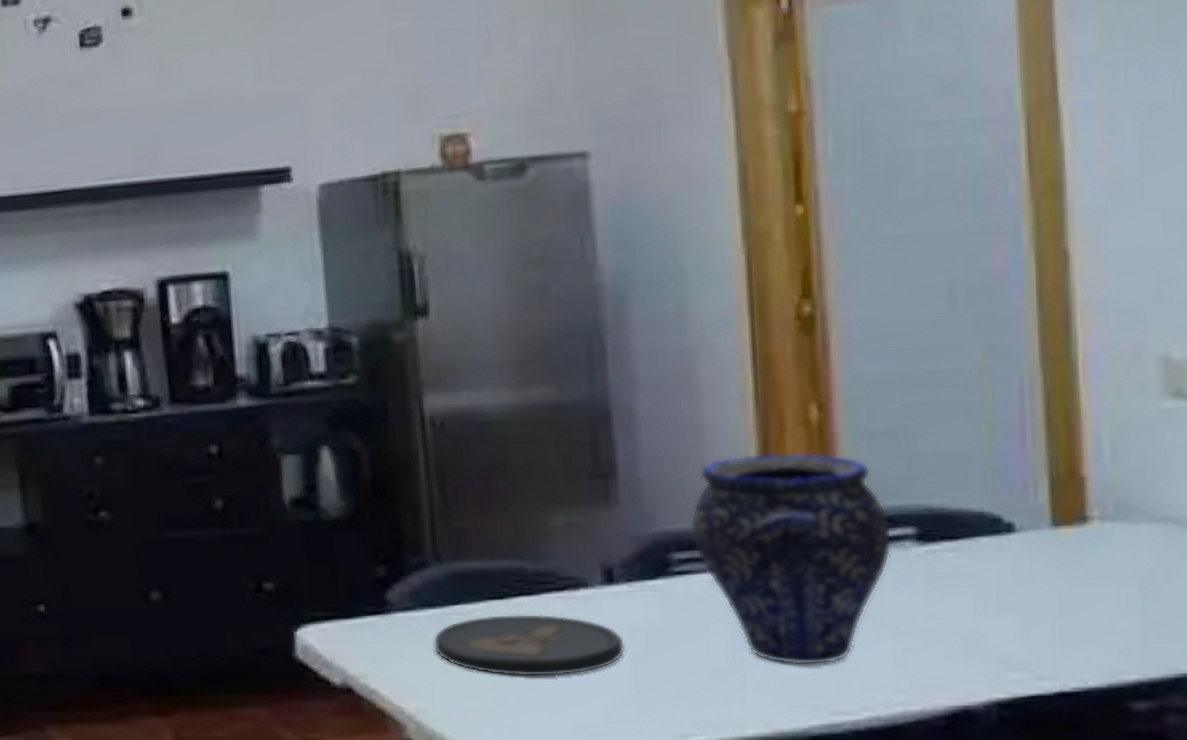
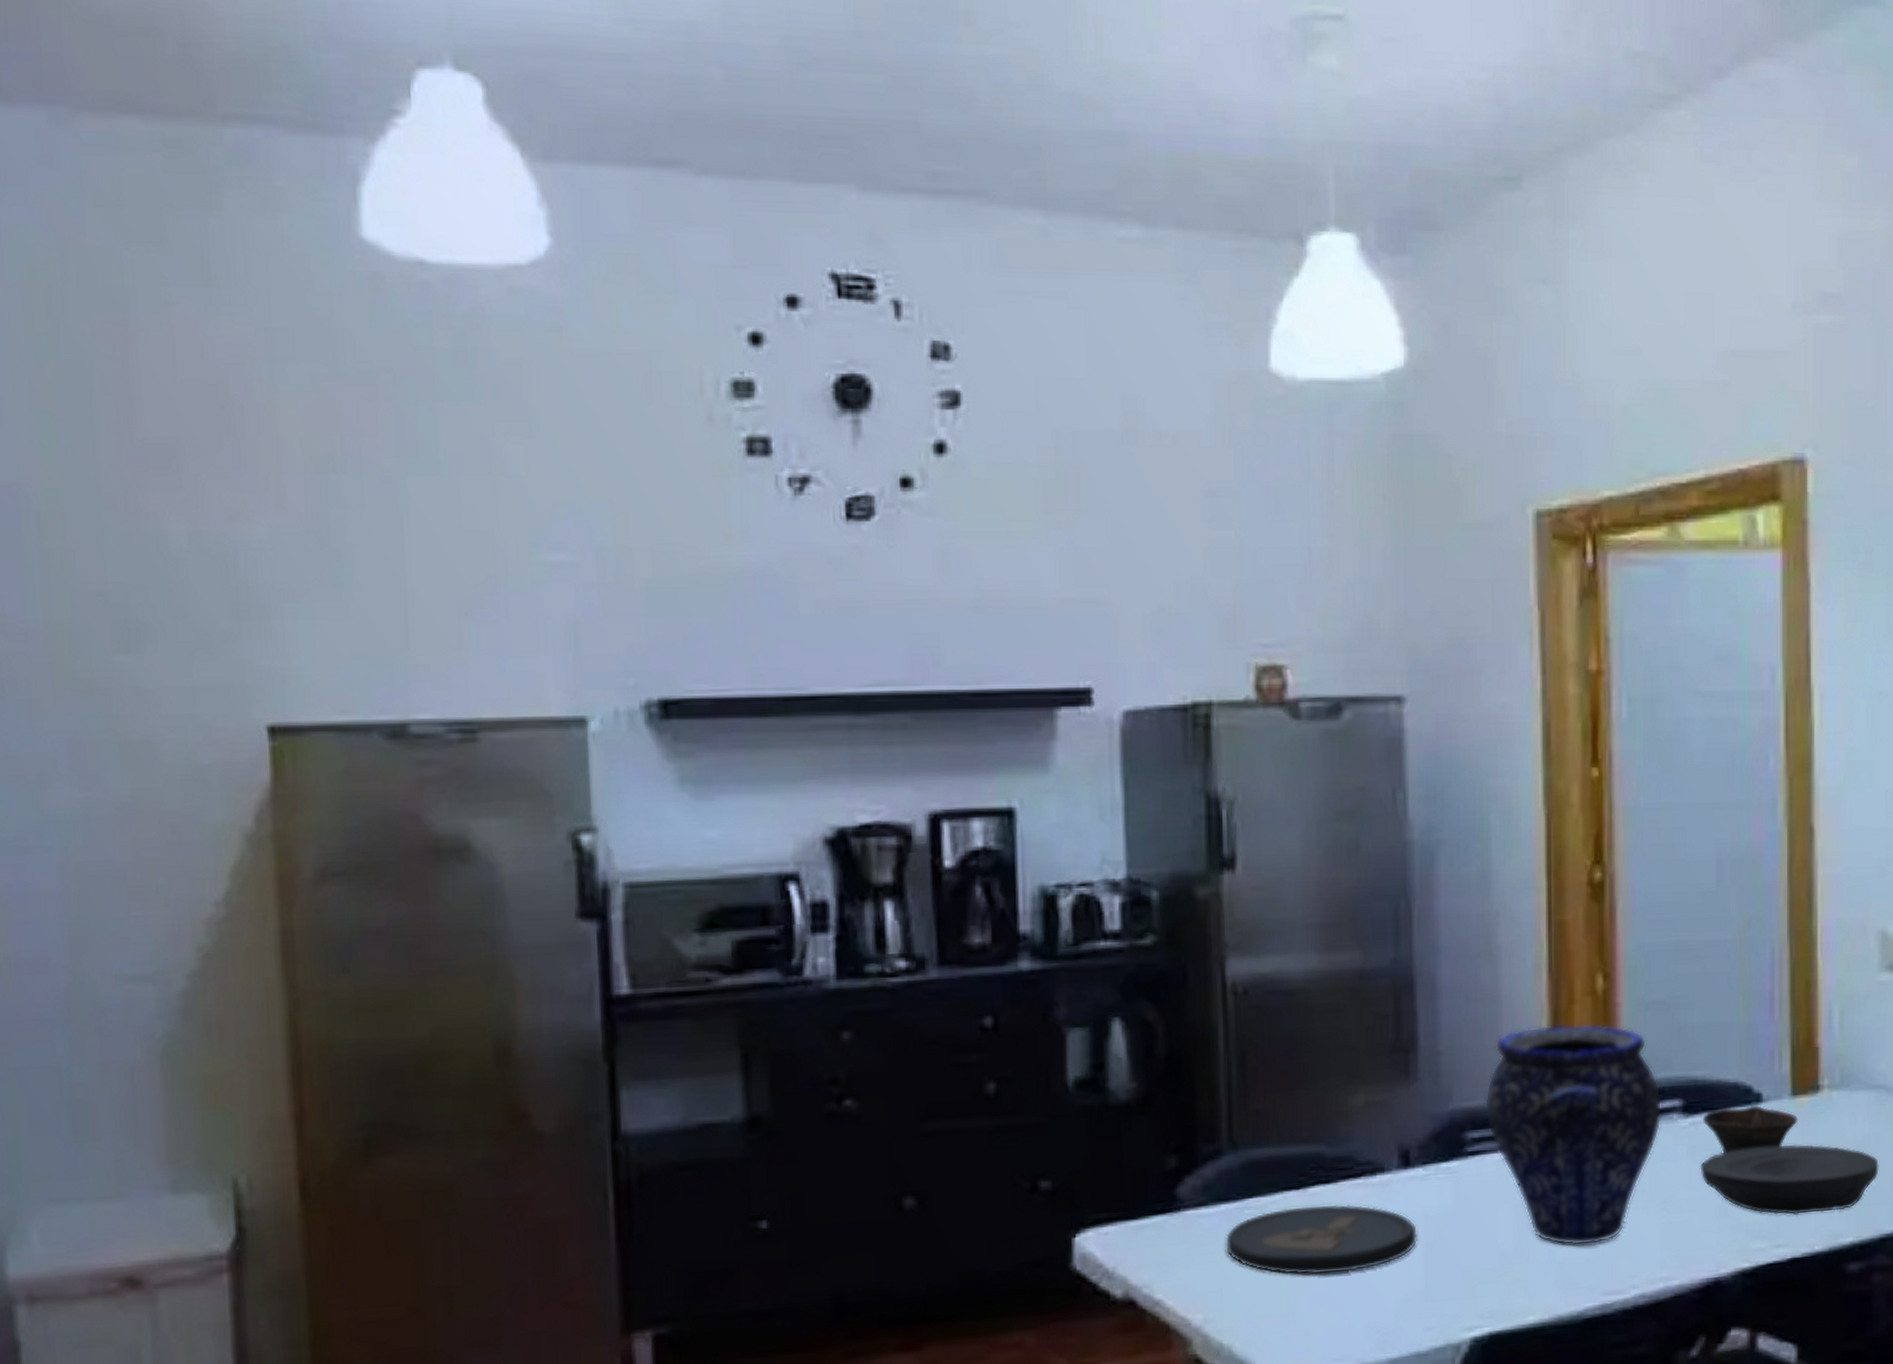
plate: none [940,575,1170,649] -> present [1700,1143,1879,1216]
bowl: none [941,534,1062,582] -> present [1702,1104,1799,1153]

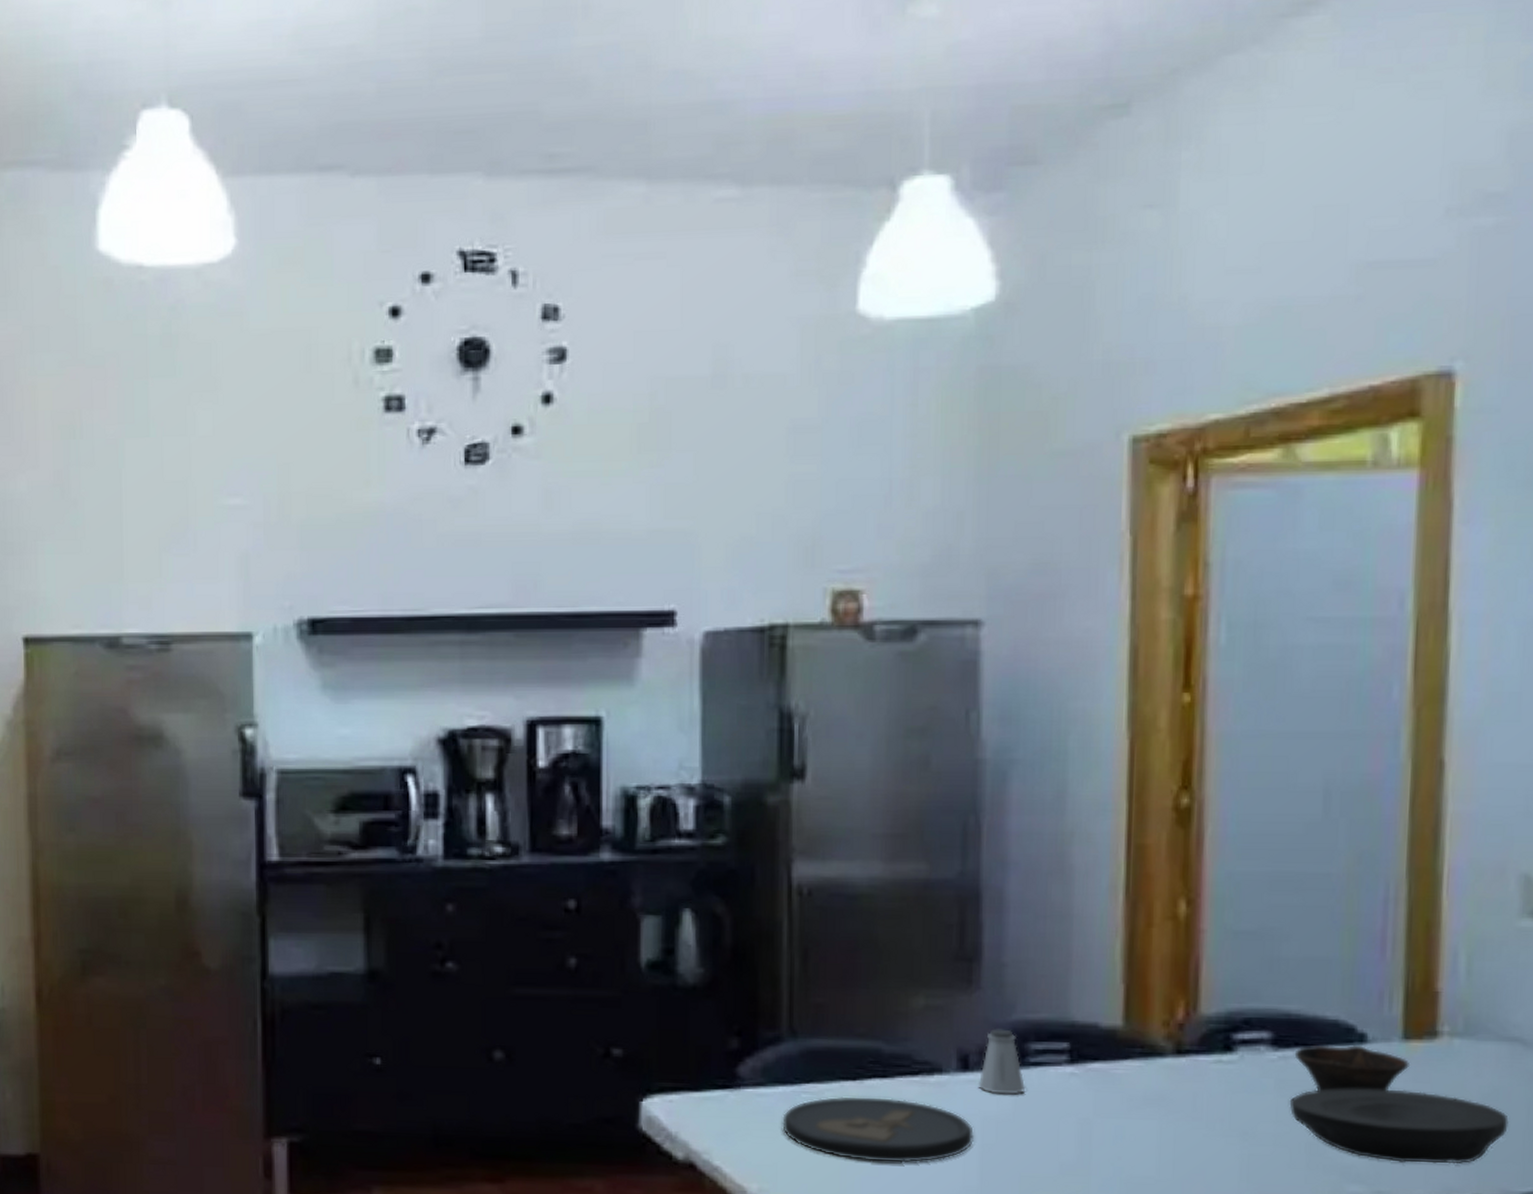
saltshaker: none [1419,1119,1465,1189] -> present [978,1029,1026,1095]
vase: present [1485,1024,1663,1247] -> none [1050,946,1248,1167]

